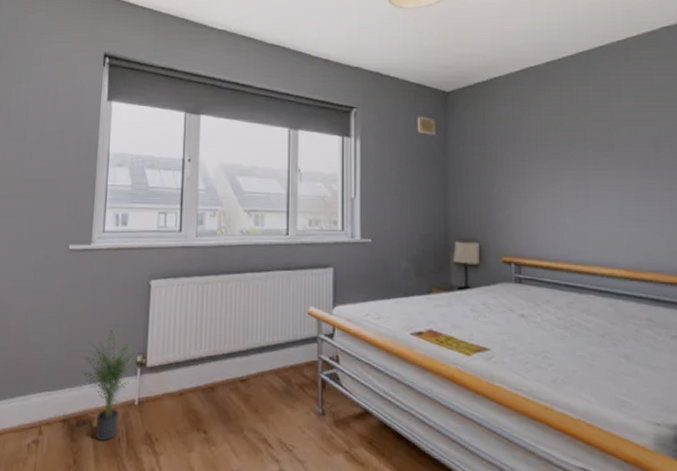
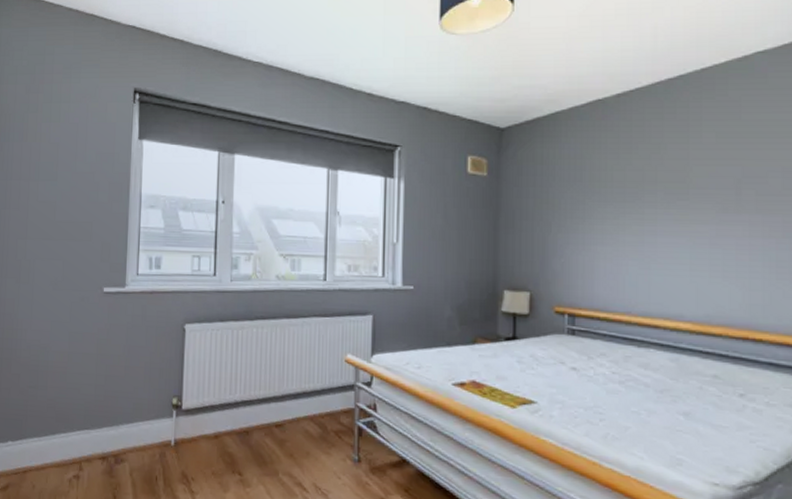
potted plant: present [81,330,139,442] -> none [118,372,174,480]

